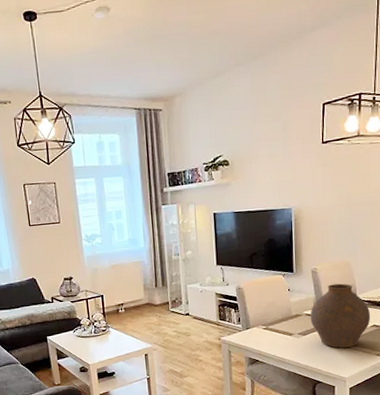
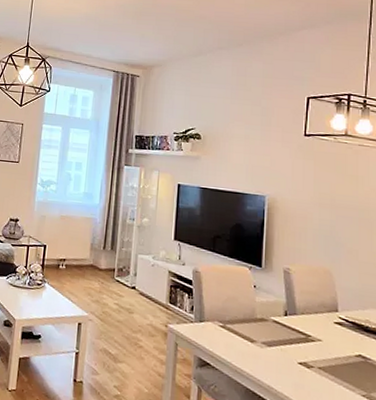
vase: present [310,283,371,348] -> none [278,291,356,377]

